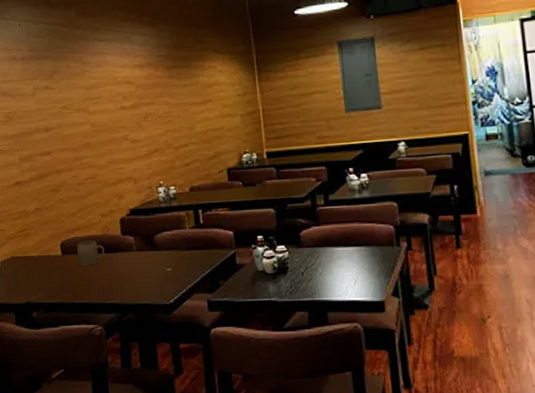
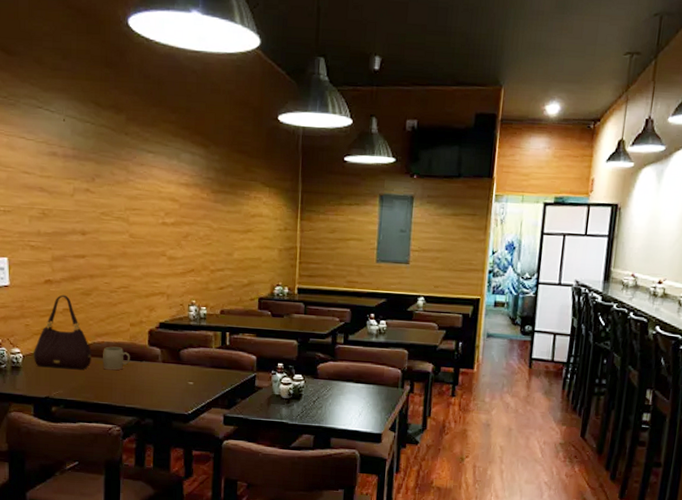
handbag: none [10,194,67,271] -> present [34,294,92,369]

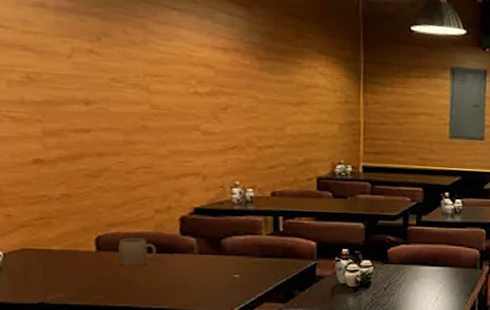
handbag: present [34,294,92,369] -> none [19,177,103,267]

